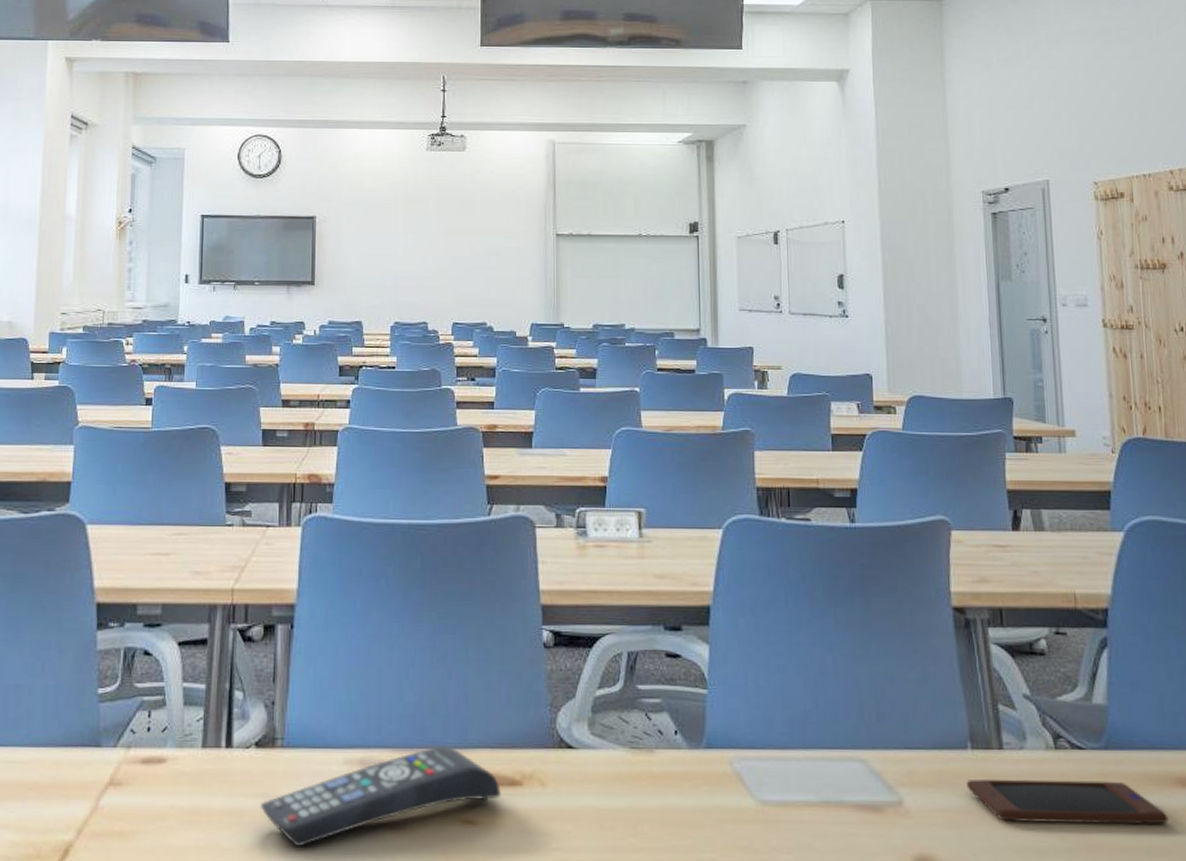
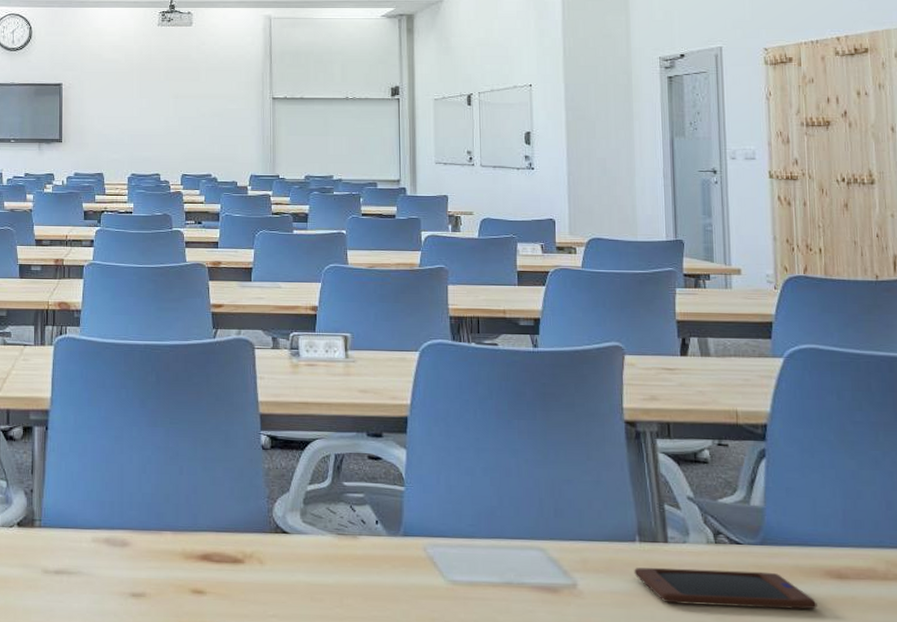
remote control: present [259,745,501,847] -> none [22,528,225,609]

